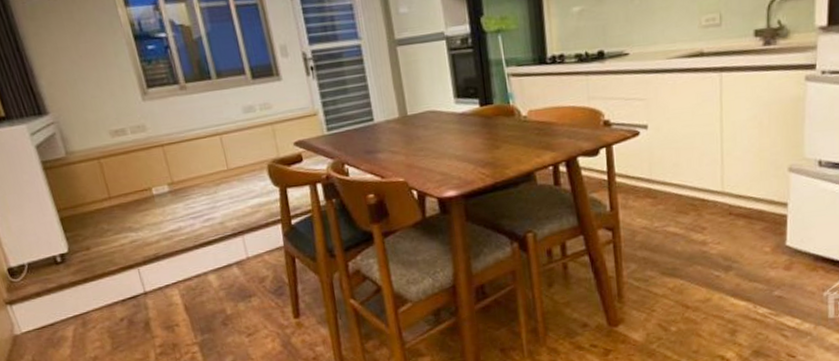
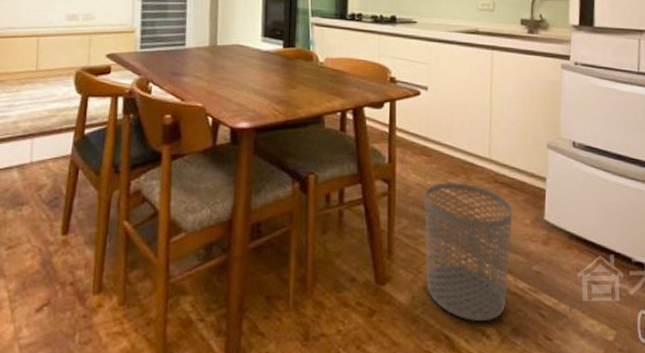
waste bin: none [652,219,751,349] -> present [424,181,513,322]

